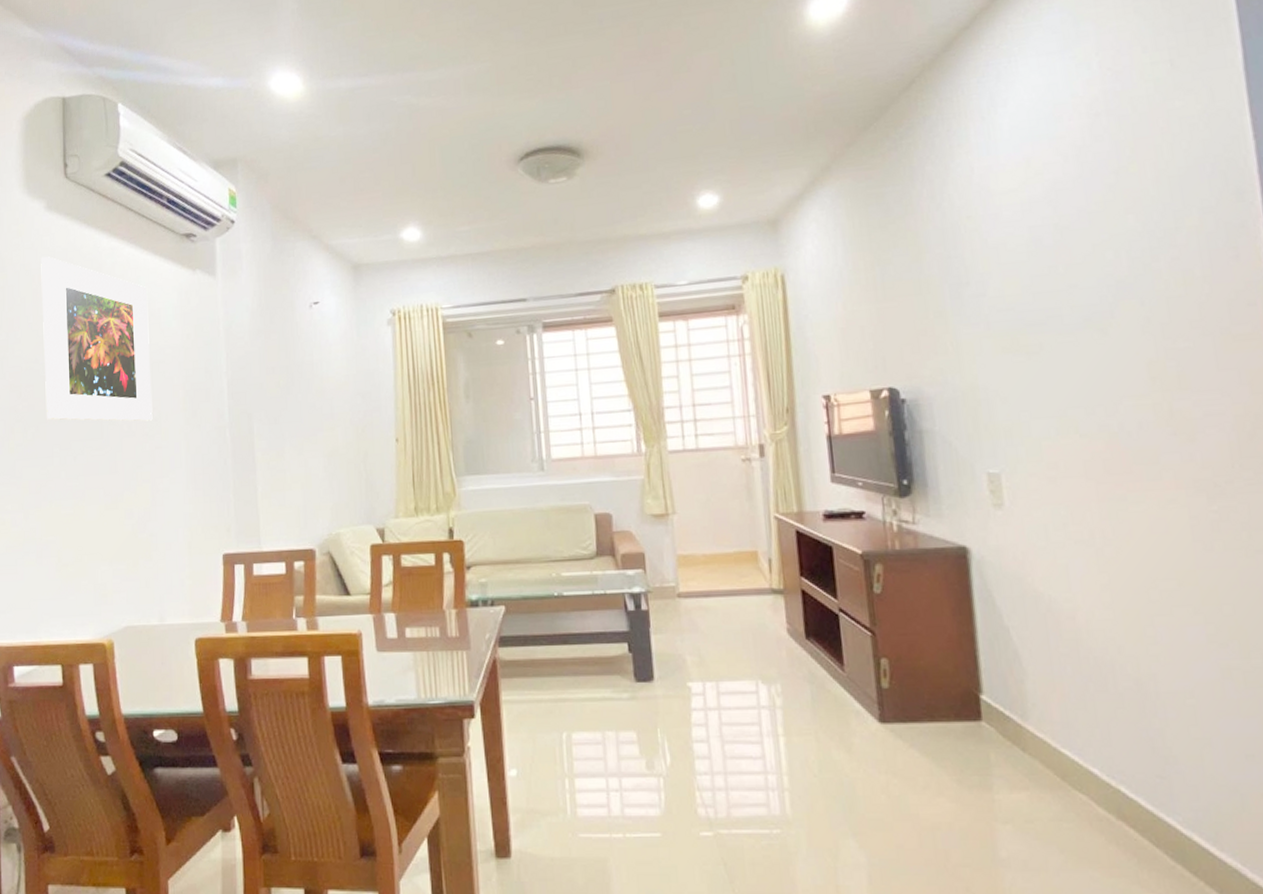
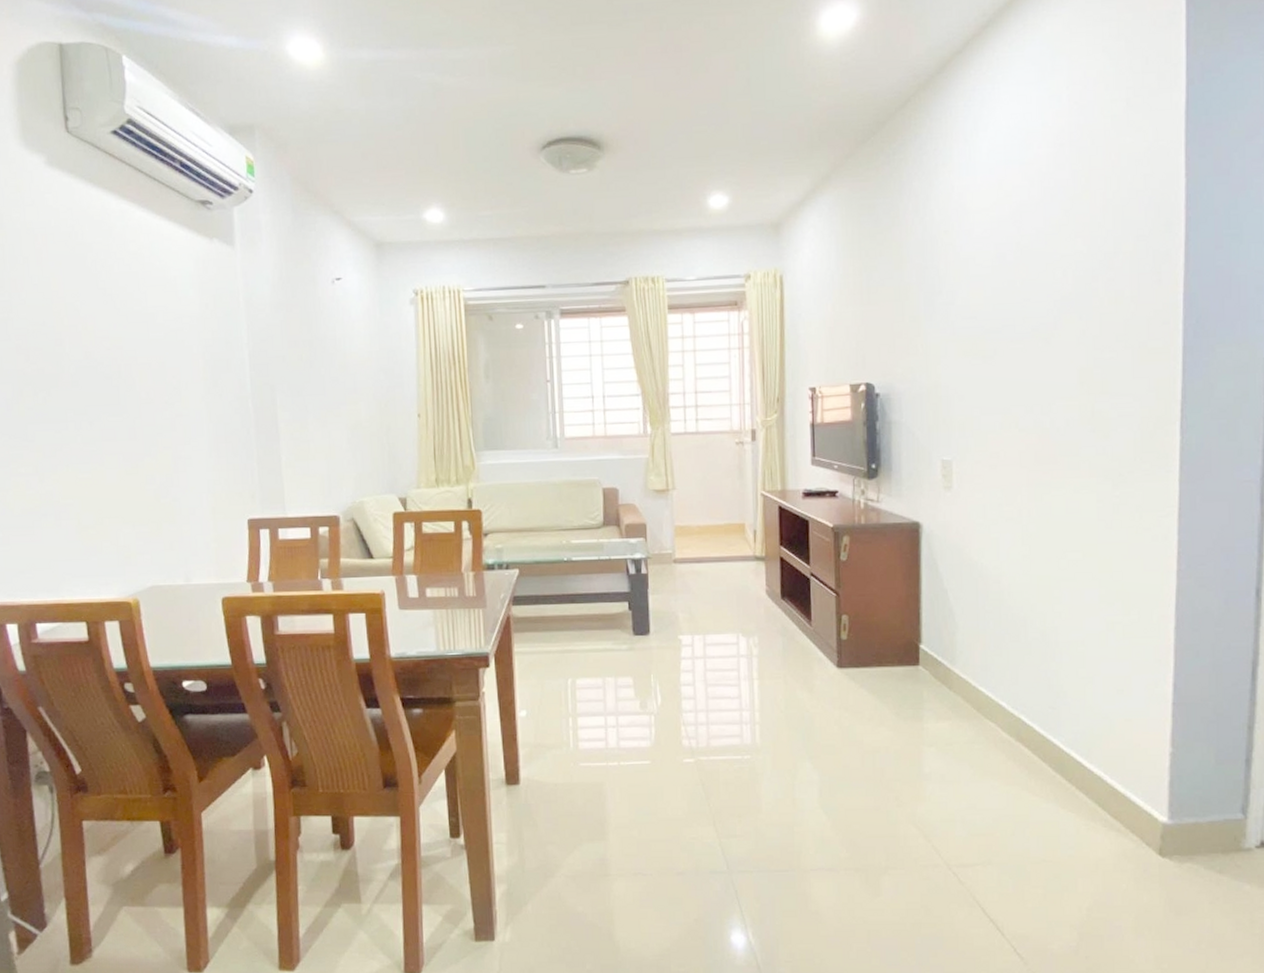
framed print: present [41,257,153,422] -> none [43,215,172,389]

